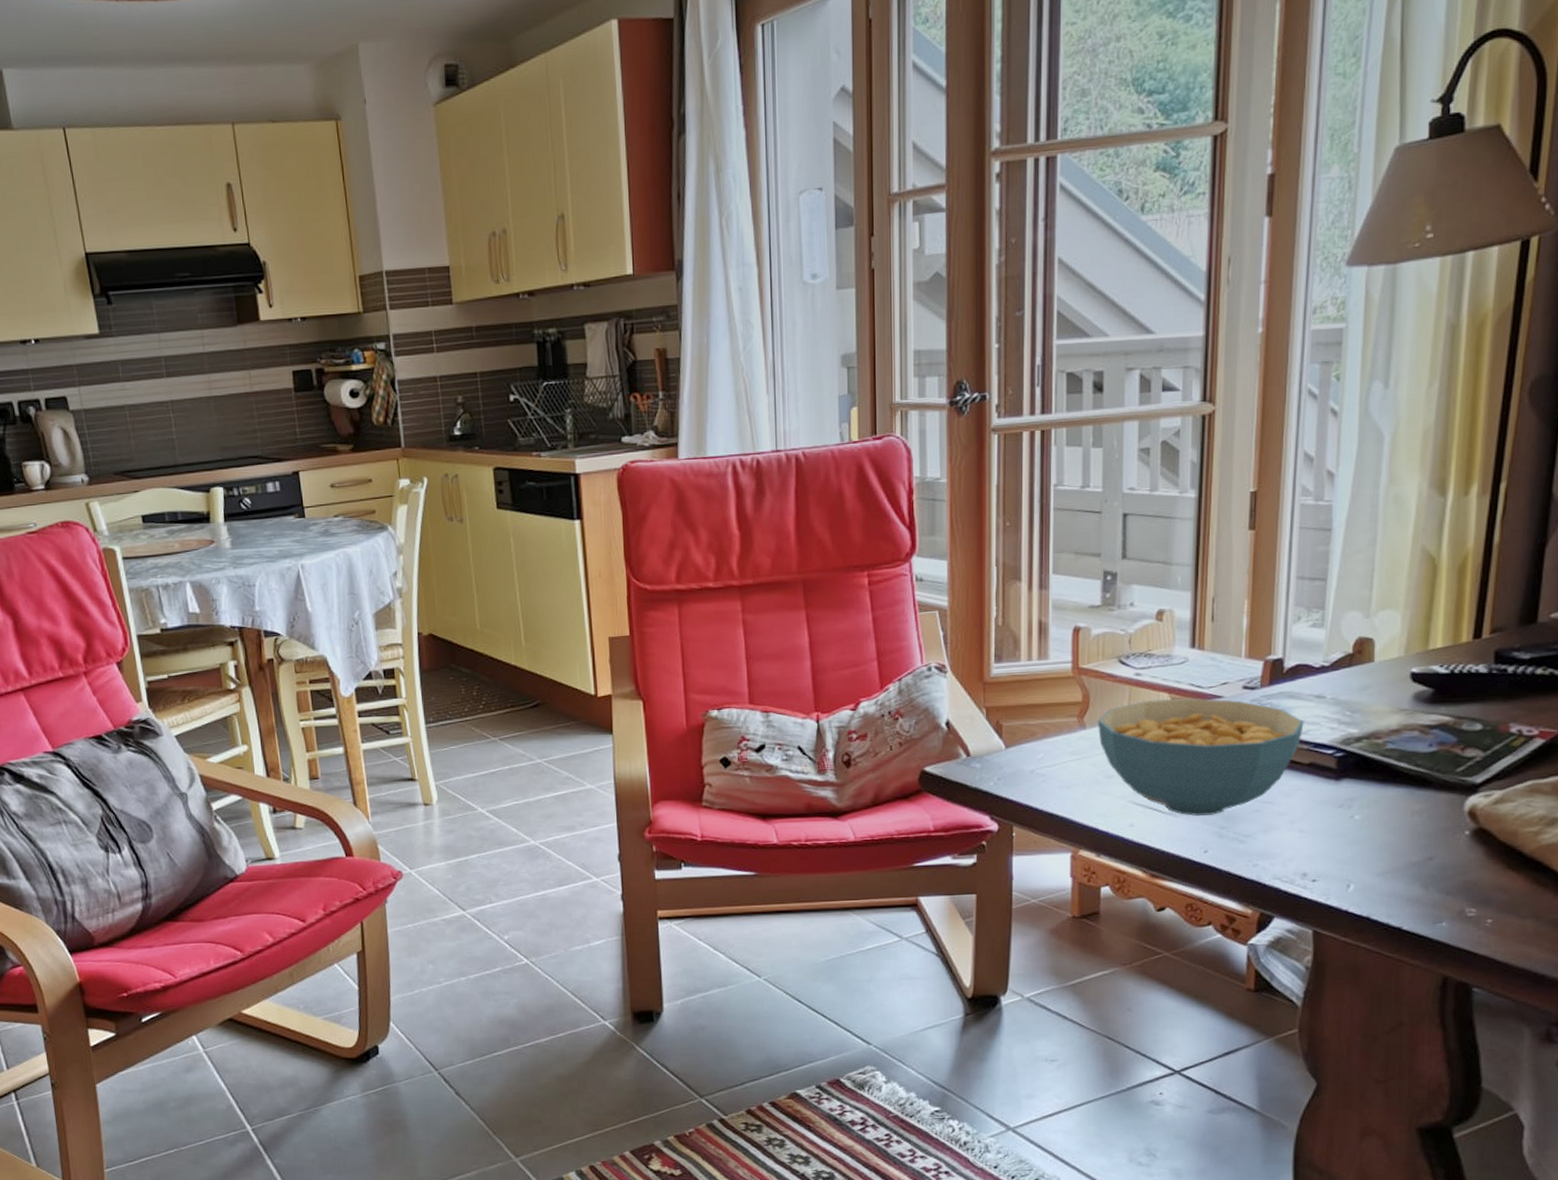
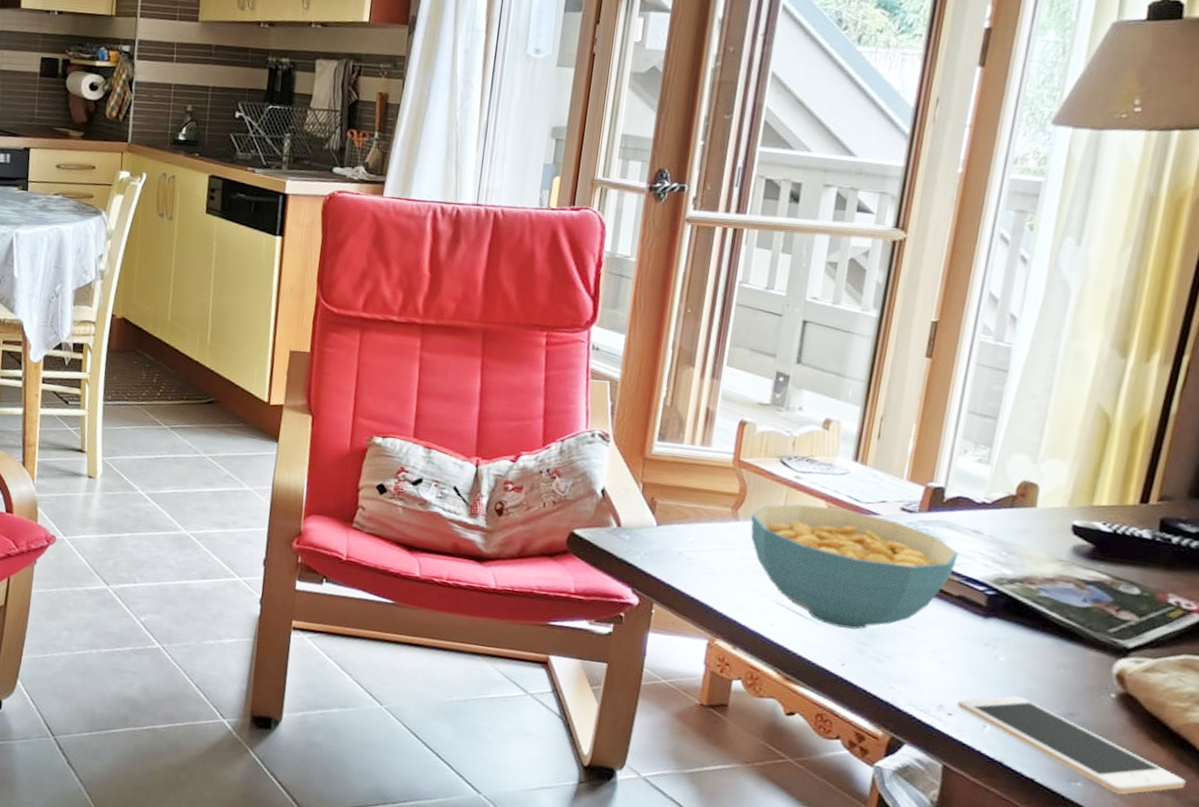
cell phone: none [1320,850,1544,926] -> present [957,695,1186,794]

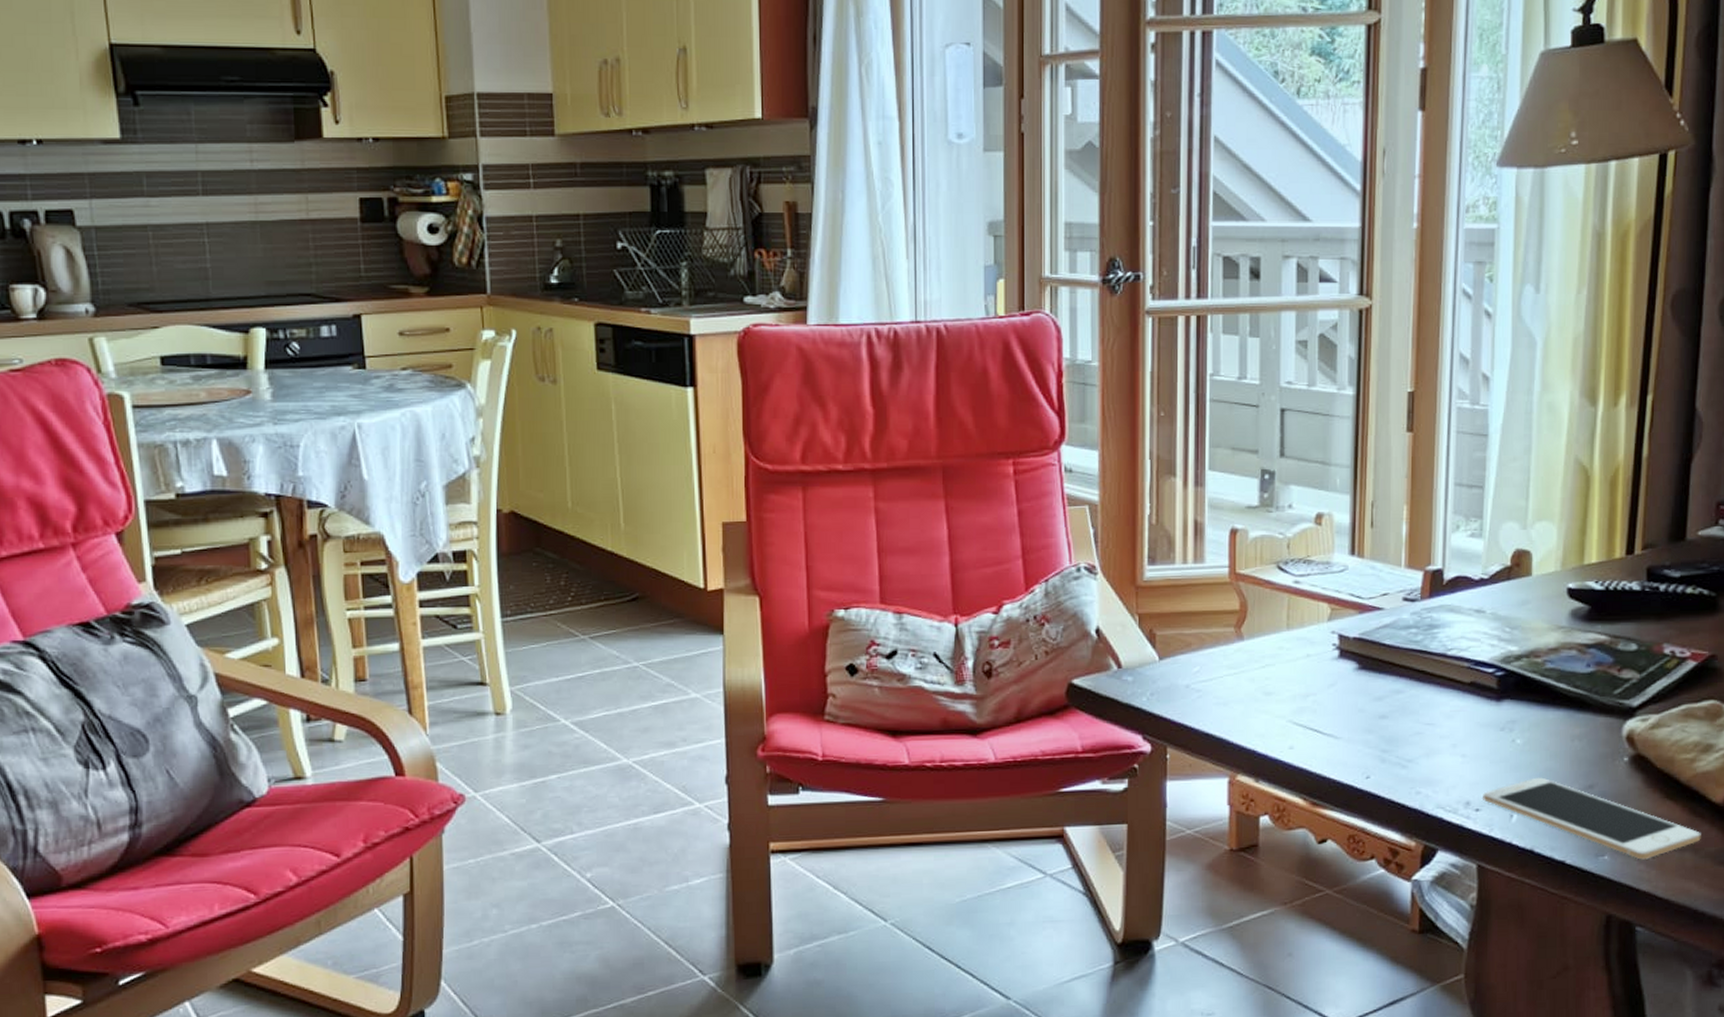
cereal bowl: present [750,504,959,630] -> none [1255,609,1464,738]

